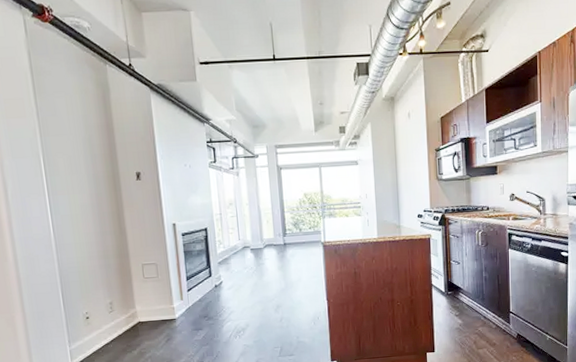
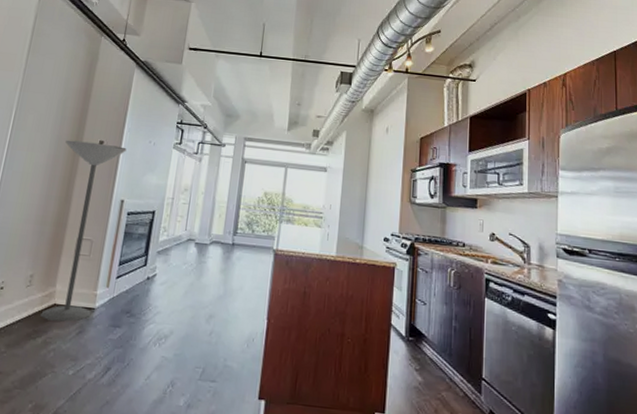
floor lamp: none [103,174,174,336] -> present [40,140,127,322]

